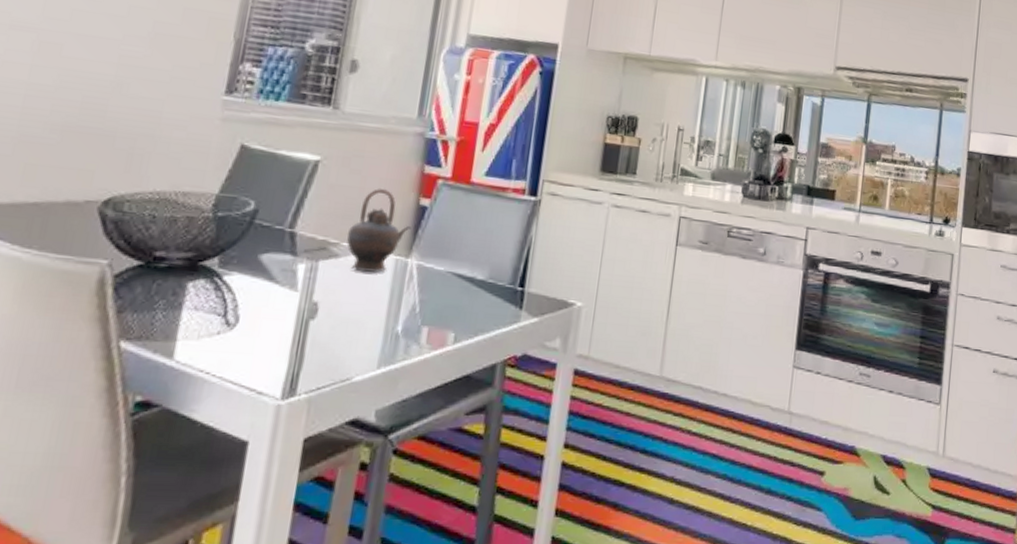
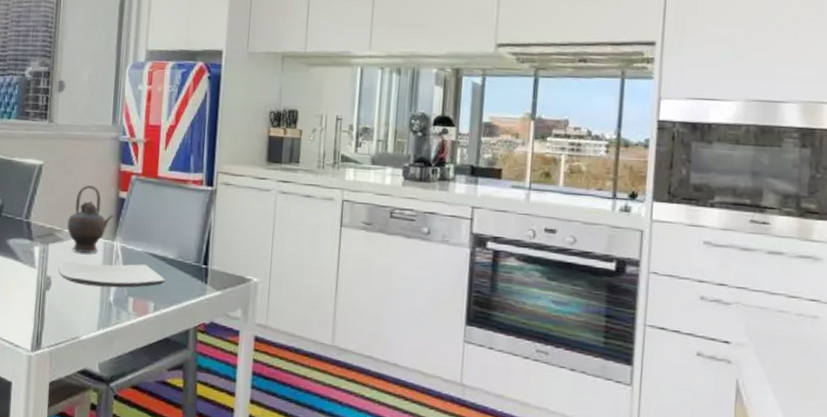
plate: none [330,282,472,316] -> present [59,261,166,288]

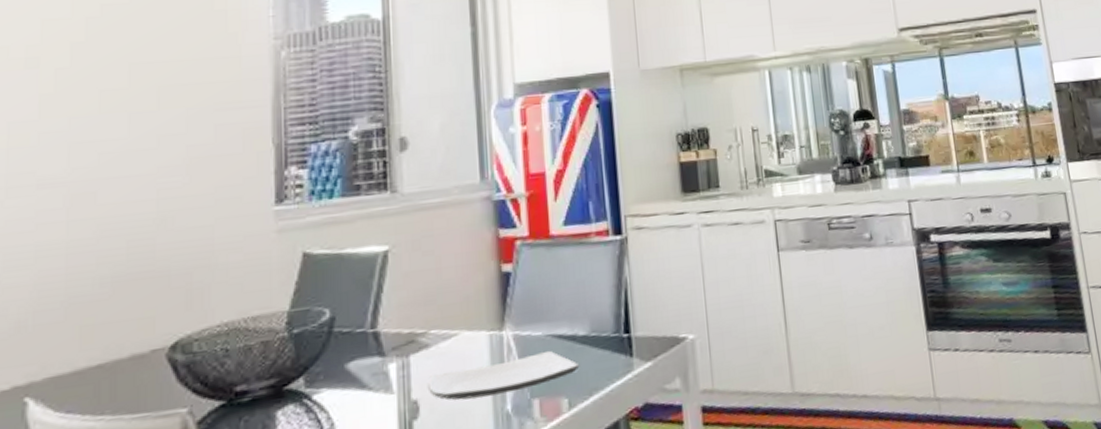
teapot: present [67,184,114,254] -> none [432,263,498,358]

